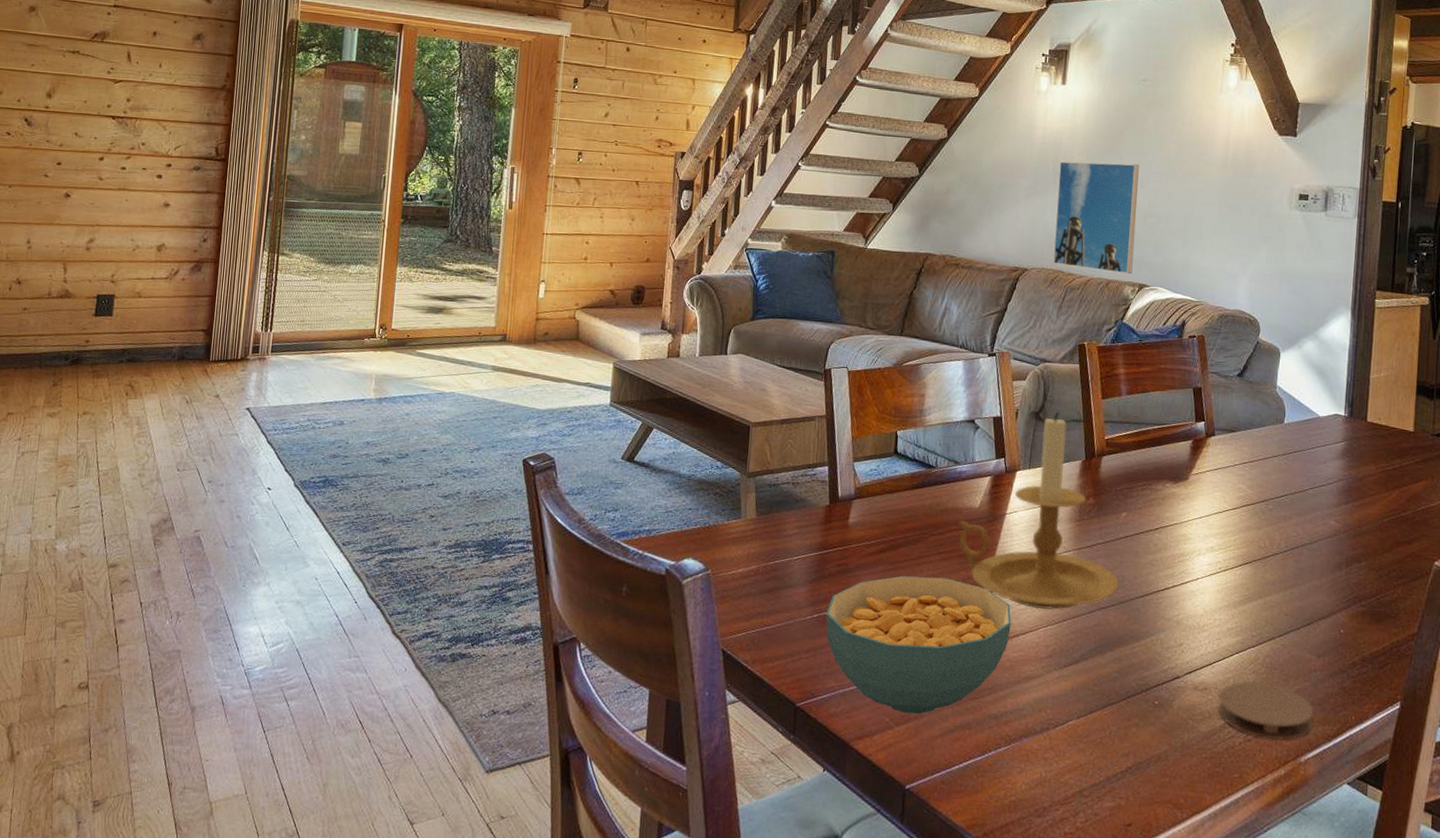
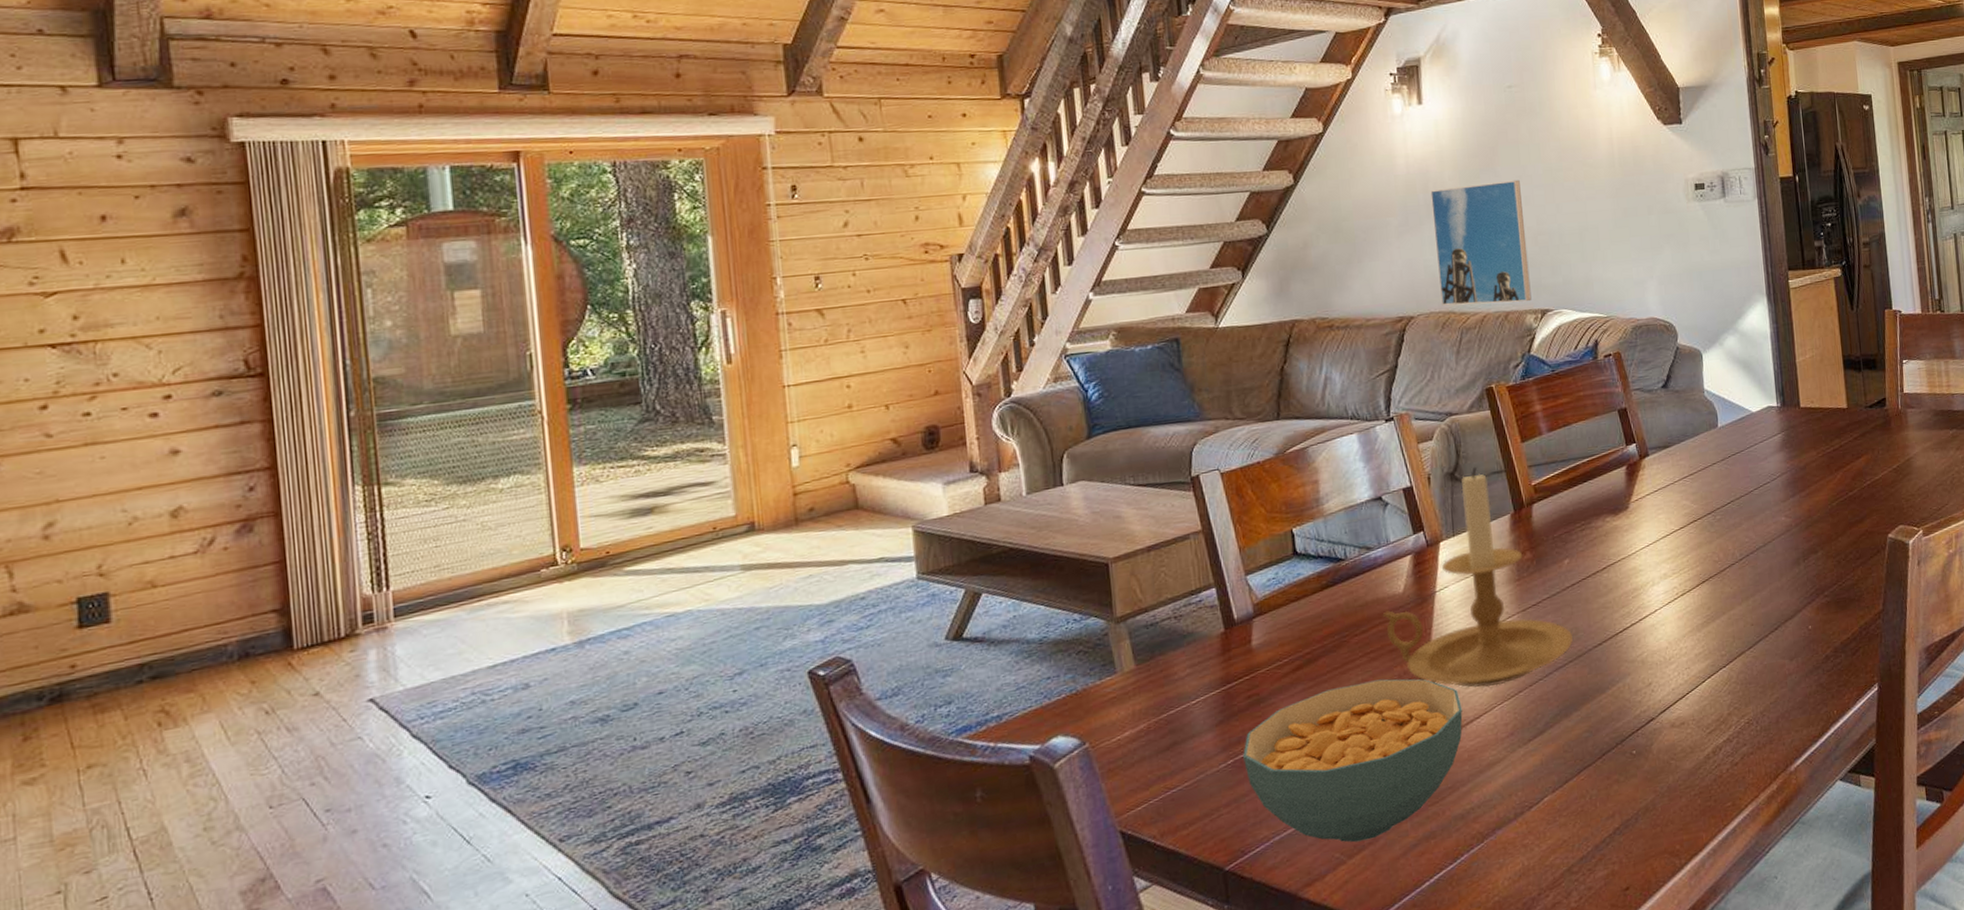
coaster: present [1217,681,1314,740] -> none [1697,699,1798,759]

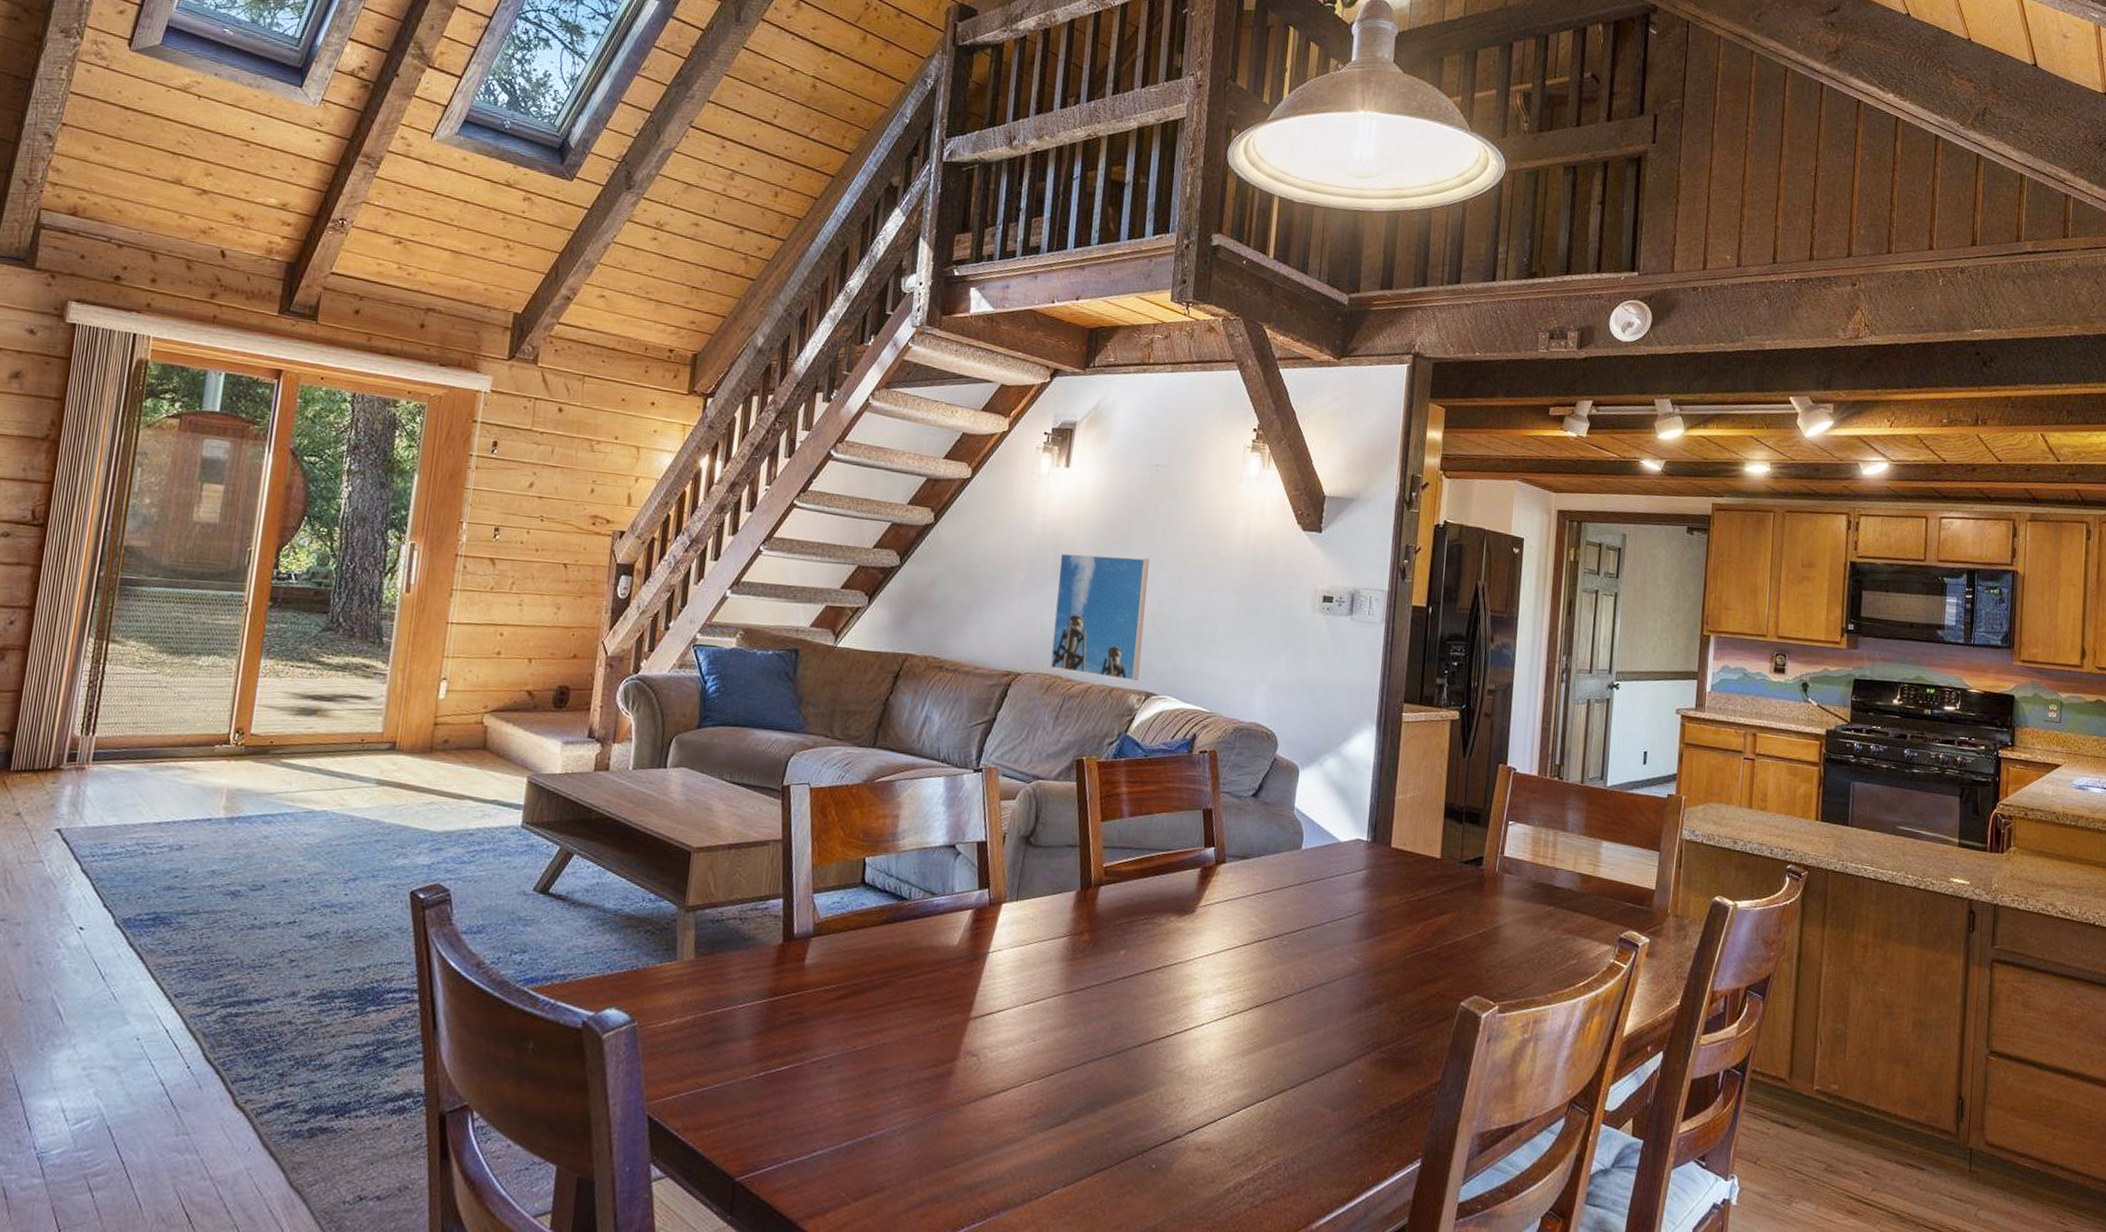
cereal bowl: present [1243,678,1463,843] -> none [774,1025,992,1187]
candle holder: present [1382,466,1574,688] -> none [933,835,1115,1063]

